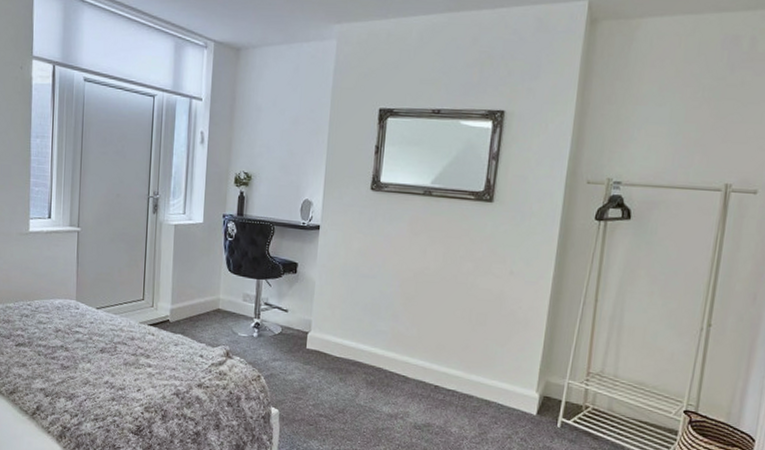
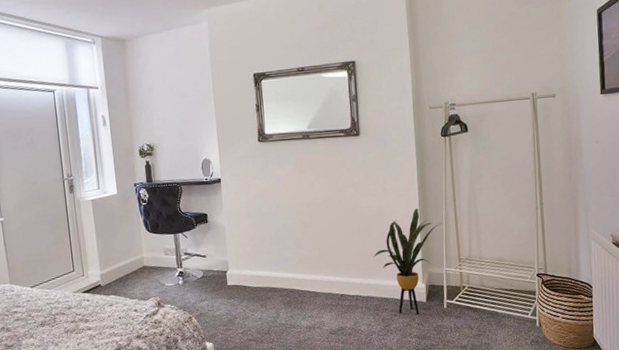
house plant: none [482,300,576,428] -> present [374,207,443,315]

